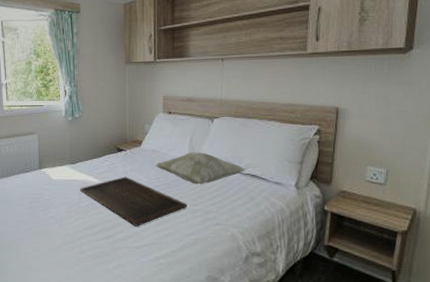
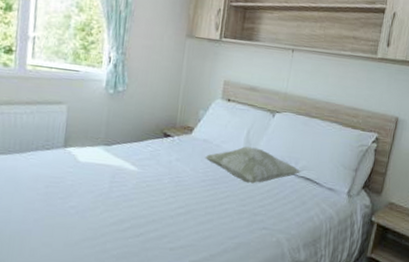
tray: present [80,176,187,226] -> none [112,166,235,225]

